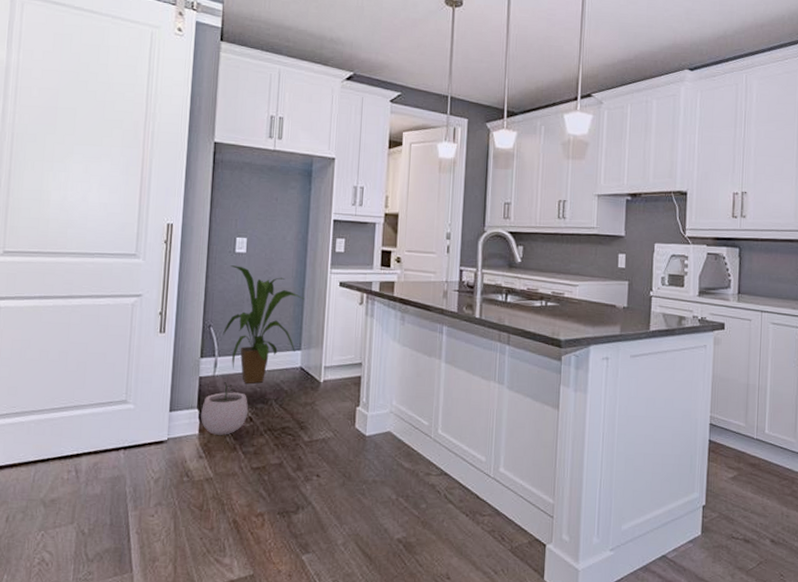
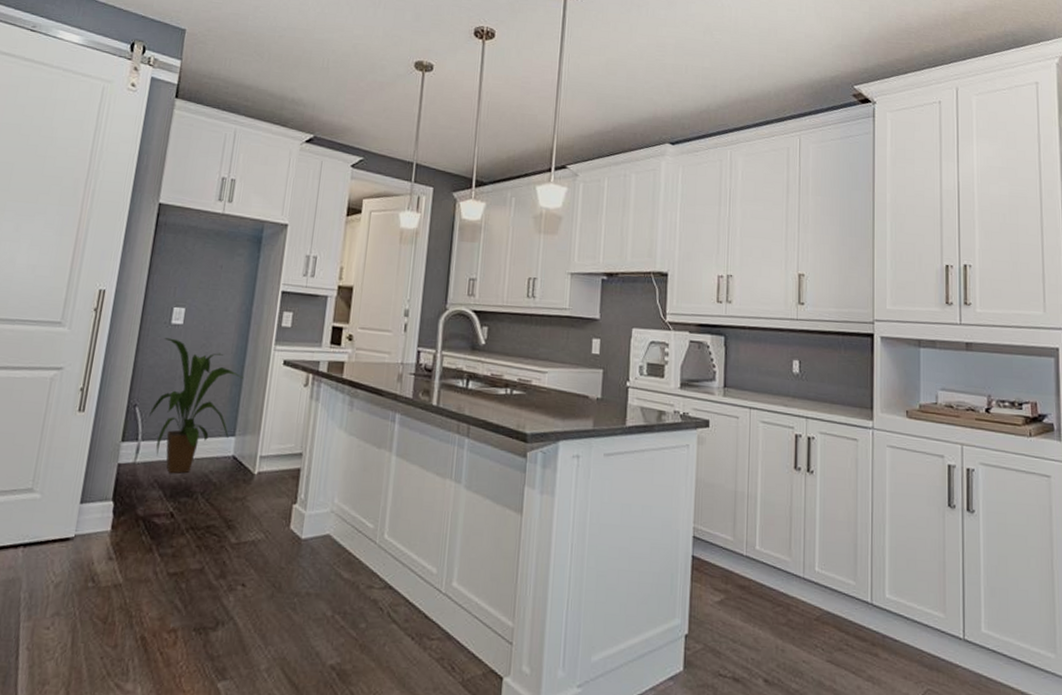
plant pot: present [201,382,248,435] -> none [115,471,171,533]

